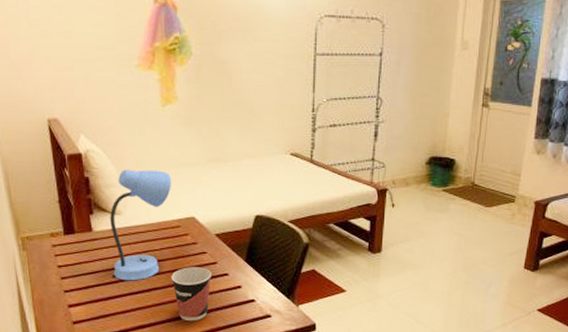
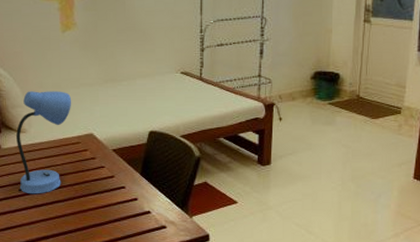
cup: present [171,267,211,322] -> none [72,181,109,233]

